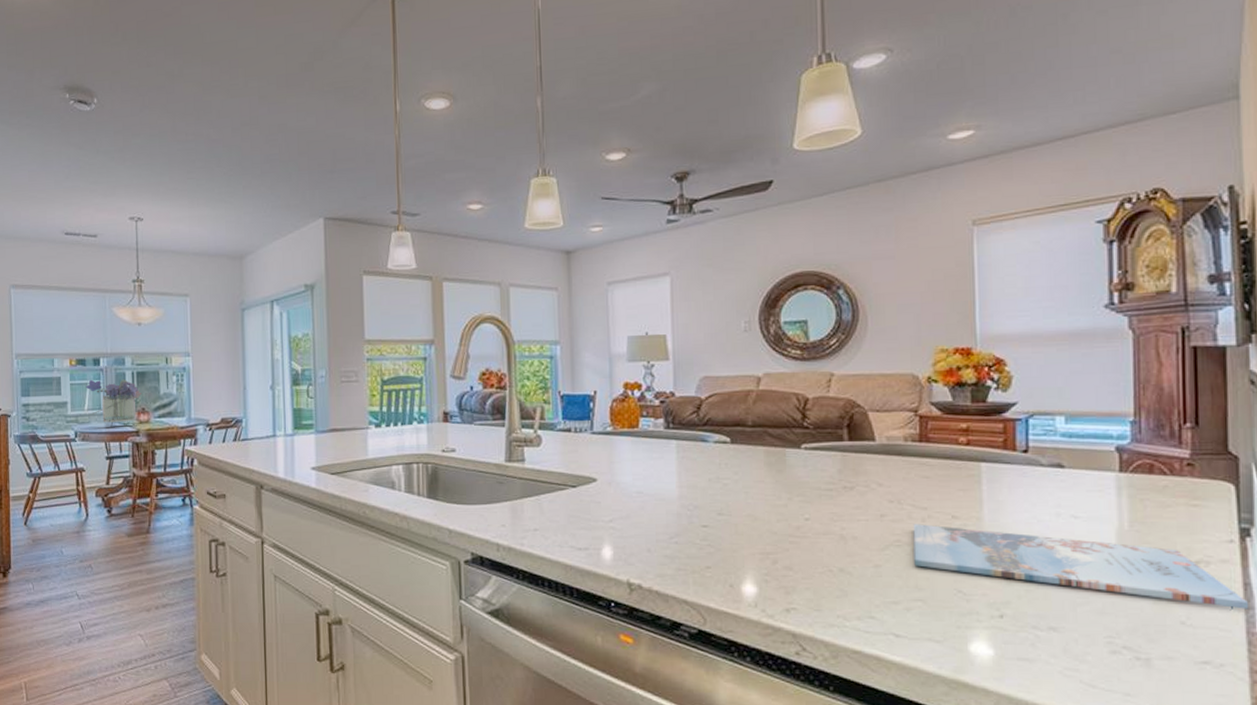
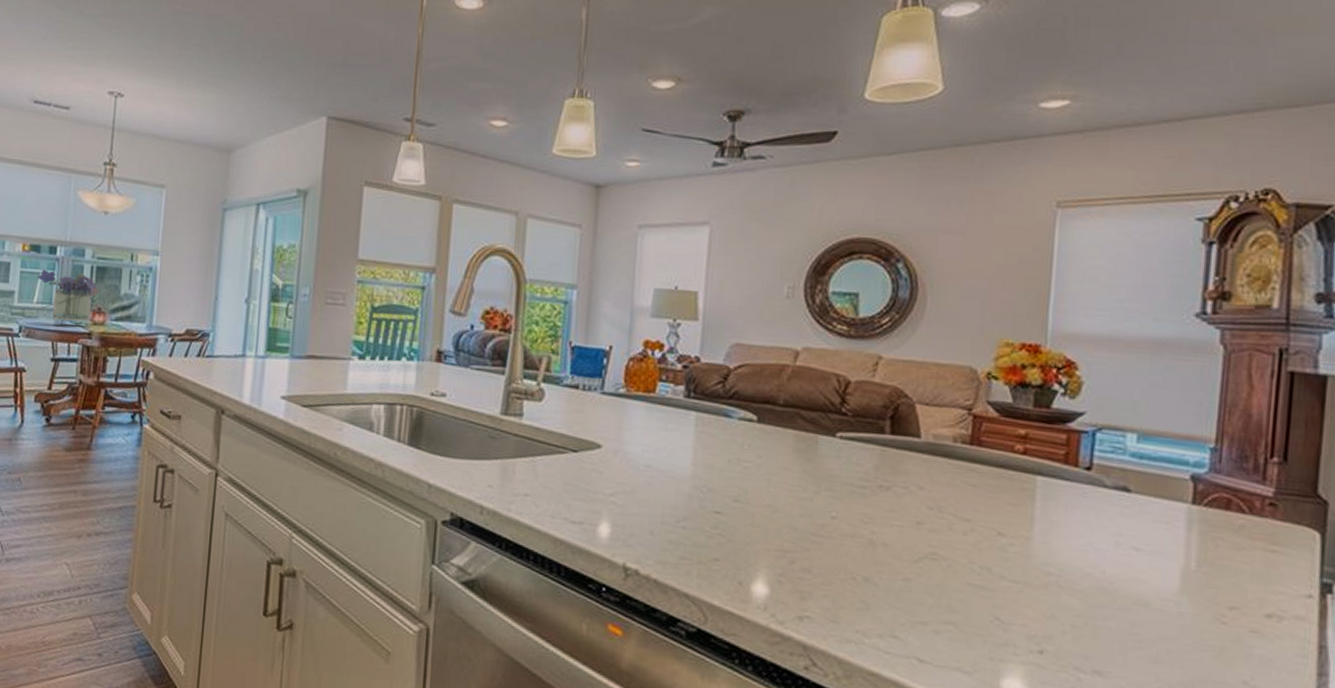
magazine: present [913,524,1249,609] -> none [949,536,1323,676]

